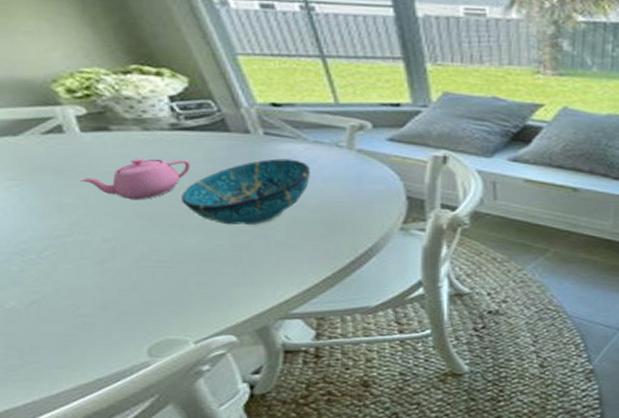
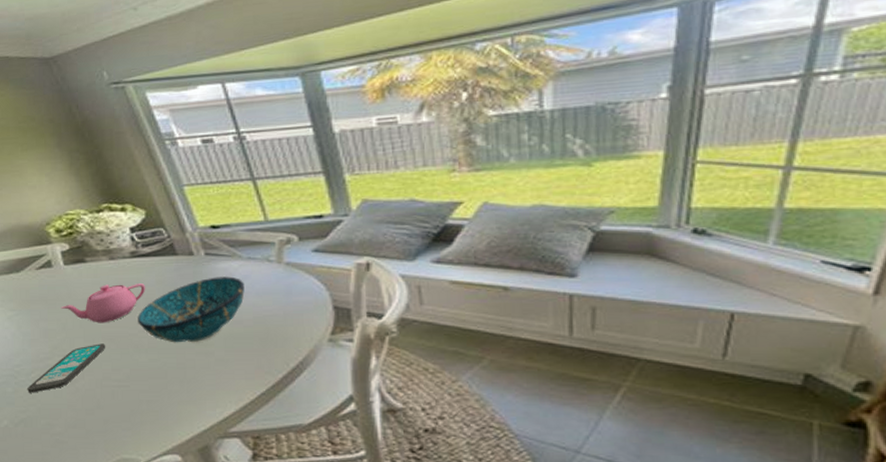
smartphone: none [39,222,142,273] -> present [27,343,106,393]

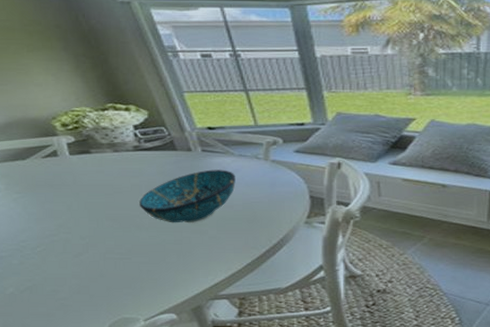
smartphone: present [27,343,106,393] -> none [33,223,110,265]
teapot: present [61,283,146,323] -> none [66,173,148,206]

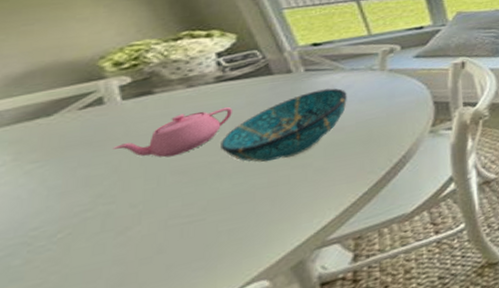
teapot: none [66,173,148,206] -> present [112,107,233,158]

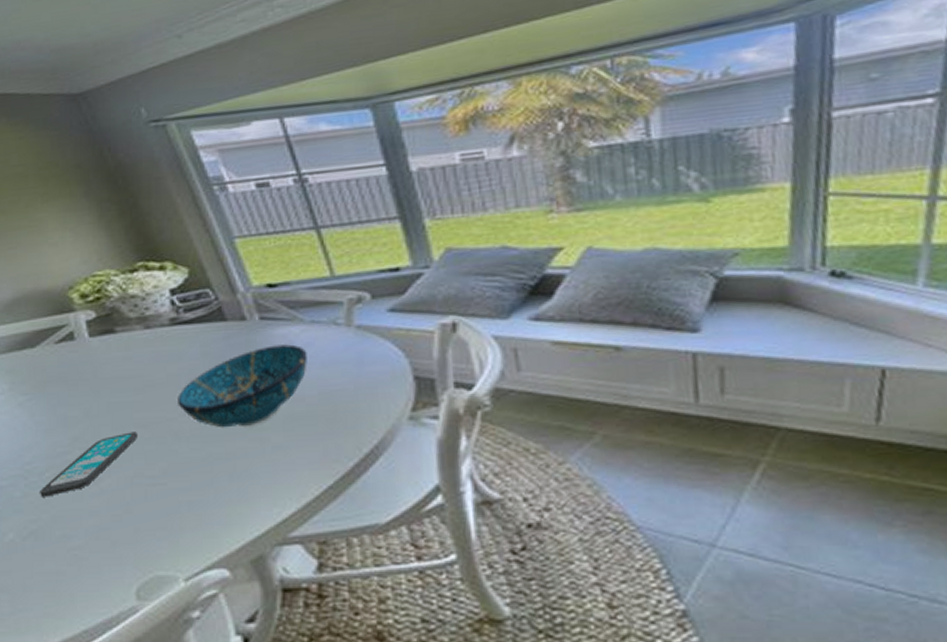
smartphone: none [48,178,176,259] -> present [40,432,139,497]
teapot: present [112,107,233,158] -> none [84,356,188,407]

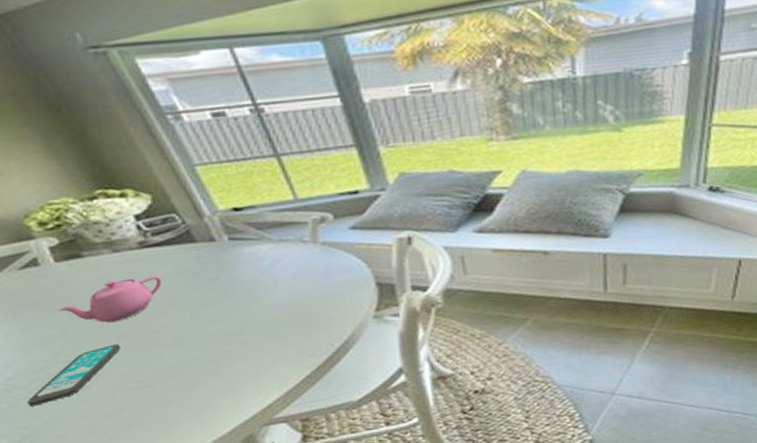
teapot: none [84,356,188,407] -> present [57,276,163,323]
decorative bowl: present [178,344,307,428] -> none [156,260,279,336]

